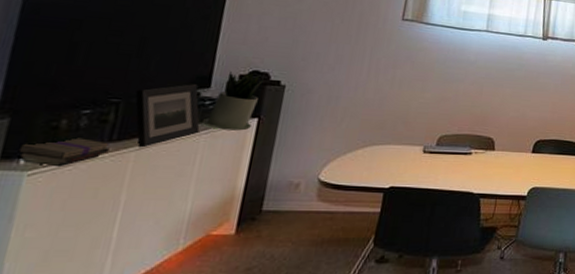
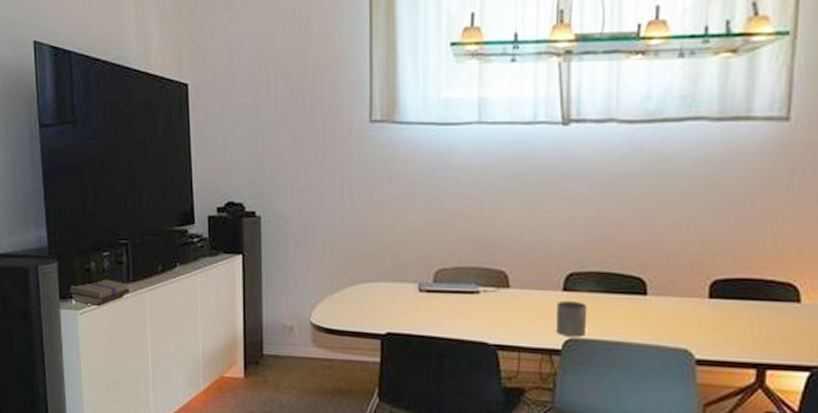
picture frame: present [135,84,200,148] -> none [137,221,194,288]
planter: present [201,72,263,131] -> none [194,203,239,269]
mug: none [524,159,547,187] -> present [555,300,588,338]

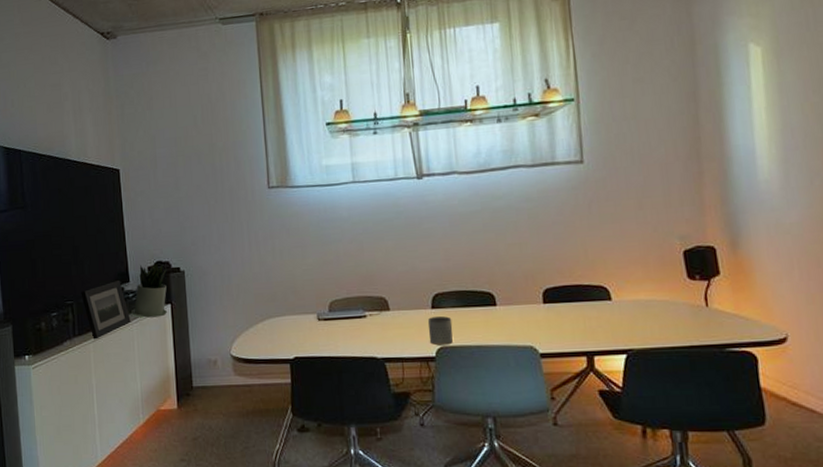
books: present [69,277,130,307] -> none [22,335,76,361]
picture frame: none [137,221,194,288] -> present [81,281,131,340]
planter: none [194,203,239,269] -> present [130,263,167,318]

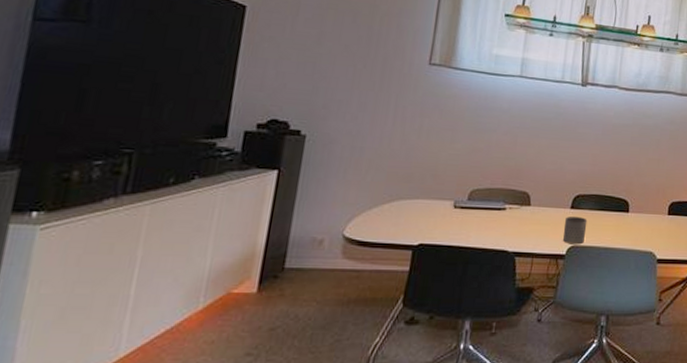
picture frame: present [81,281,131,340] -> none [148,133,217,201]
planter: present [130,263,167,318] -> none [218,120,282,184]

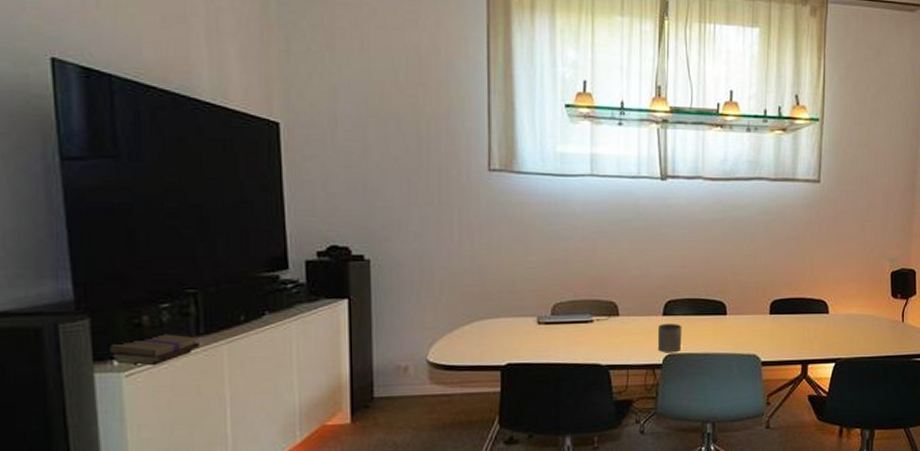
books: none [29,188,124,221] -> present [108,332,200,366]

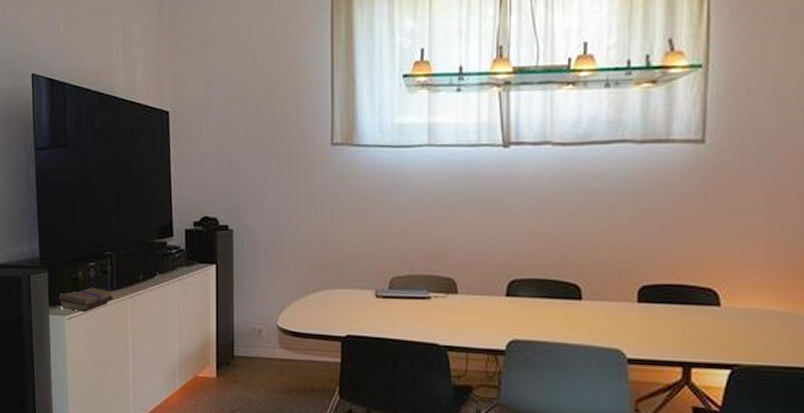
mug: present [657,323,682,353] -> none [500,304,528,339]

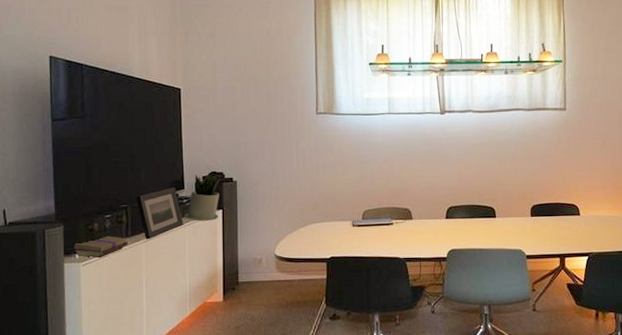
picture frame: none [121,234,172,295] -> present [136,187,183,240]
planter: none [172,218,214,278] -> present [183,173,220,221]

